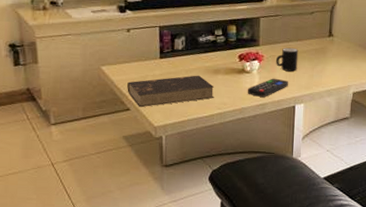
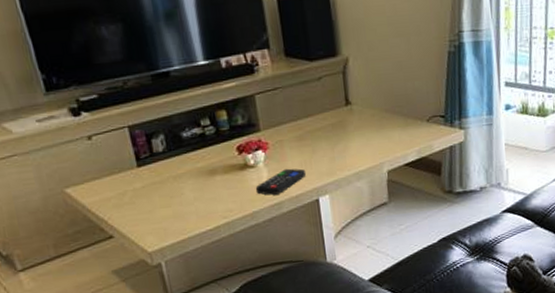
book: present [127,75,214,108] -> none [103,180,216,233]
mug: present [275,47,299,71] -> none [284,126,314,158]

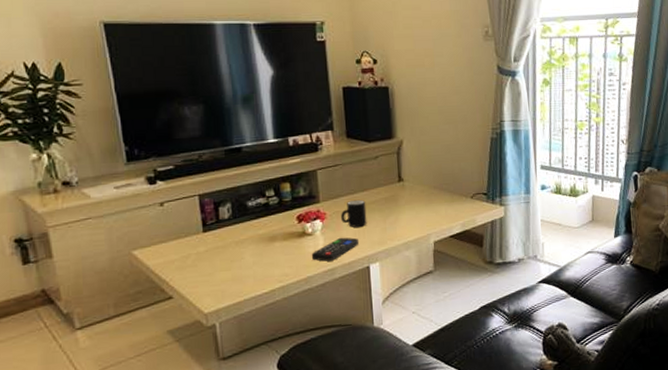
mug: none [284,126,314,158] -> present [340,199,367,227]

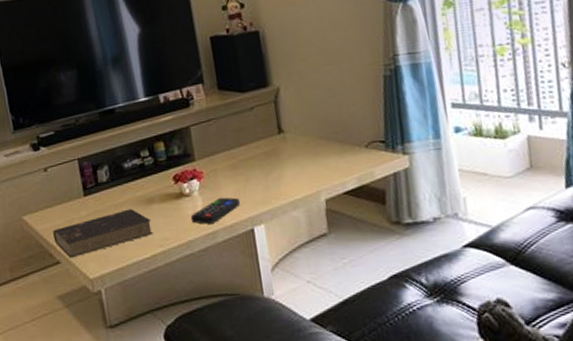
book: none [166,245,273,294] -> present [53,208,153,259]
mug: present [340,199,367,227] -> none [218,155,248,186]

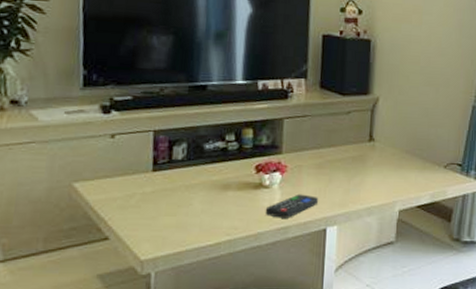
book: present [53,208,153,259] -> none [106,192,222,236]

